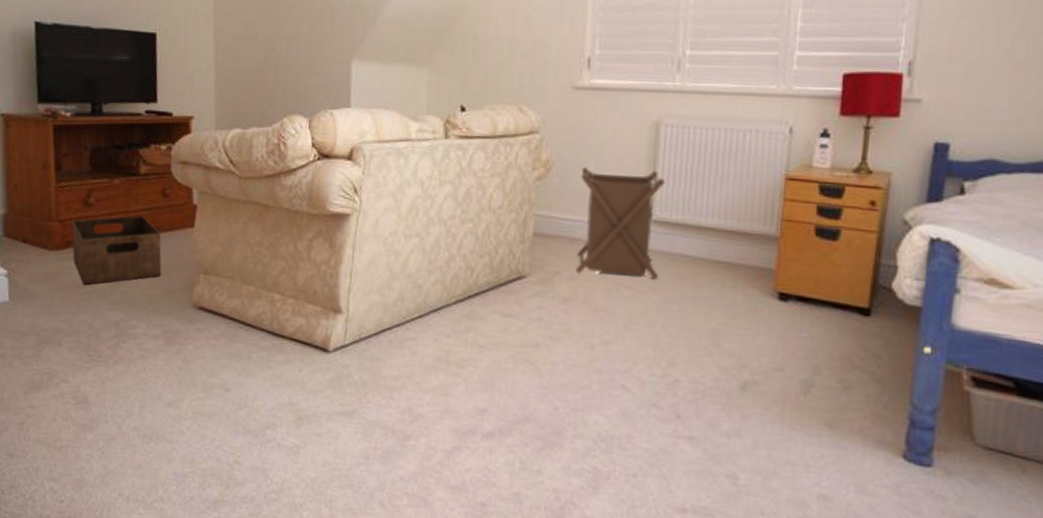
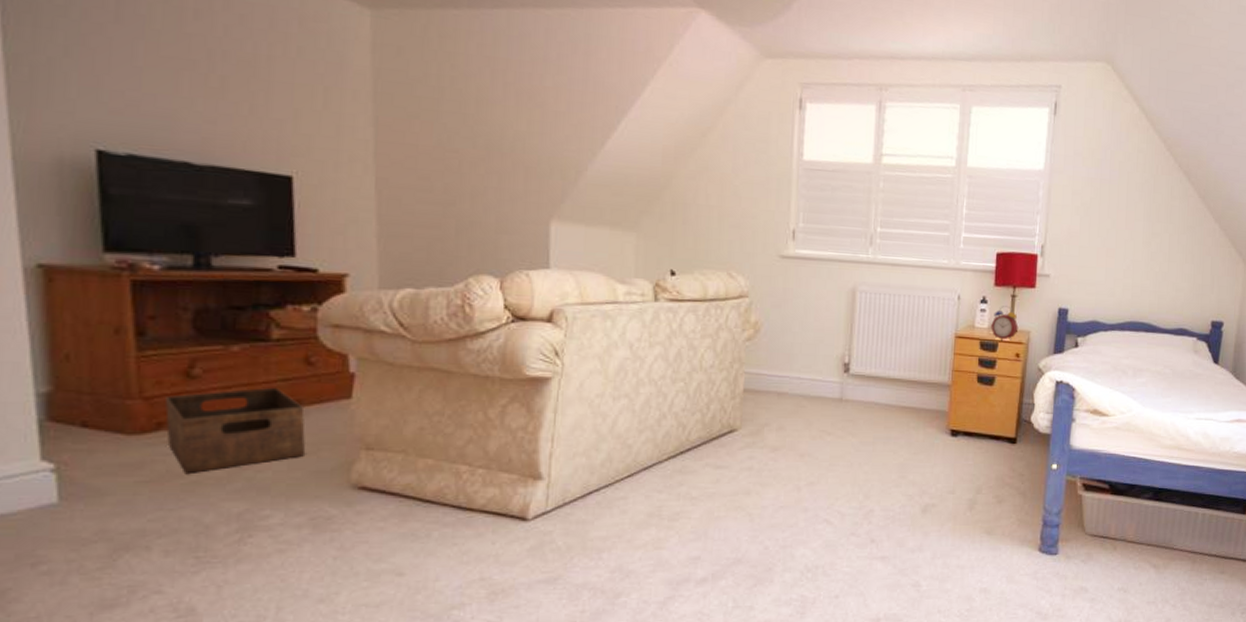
laundry basket: present [575,167,665,279] -> none [783,328,860,425]
alarm clock: none [834,140,875,184] -> present [991,306,1019,341]

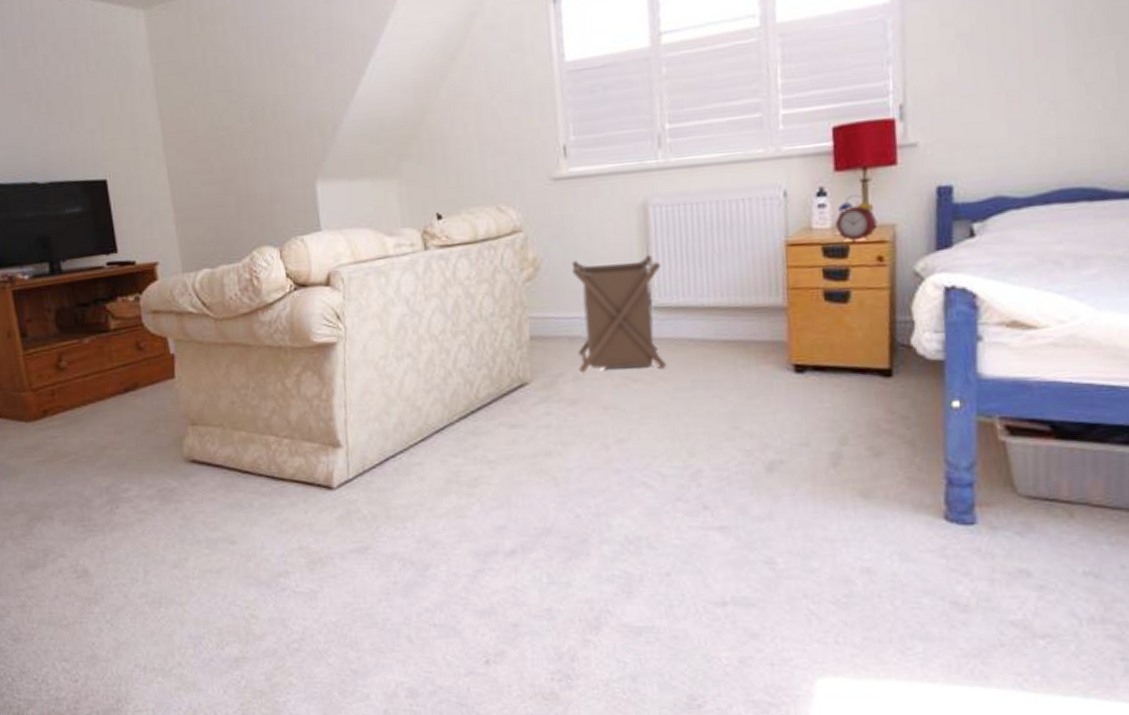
storage basket: present [165,387,306,473] -> none [46,372,148,453]
laundry basket: none [783,328,860,425] -> present [571,255,666,372]

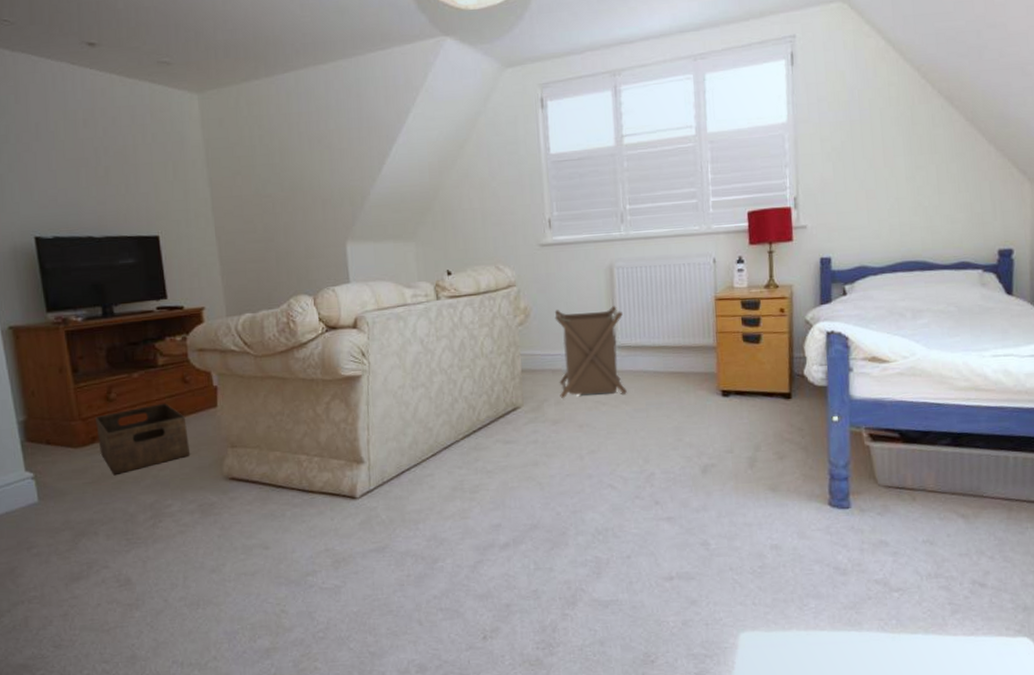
storage basket: none [46,372,148,453] -> present [96,403,191,475]
alarm clock: present [835,195,878,241] -> none [750,263,780,297]

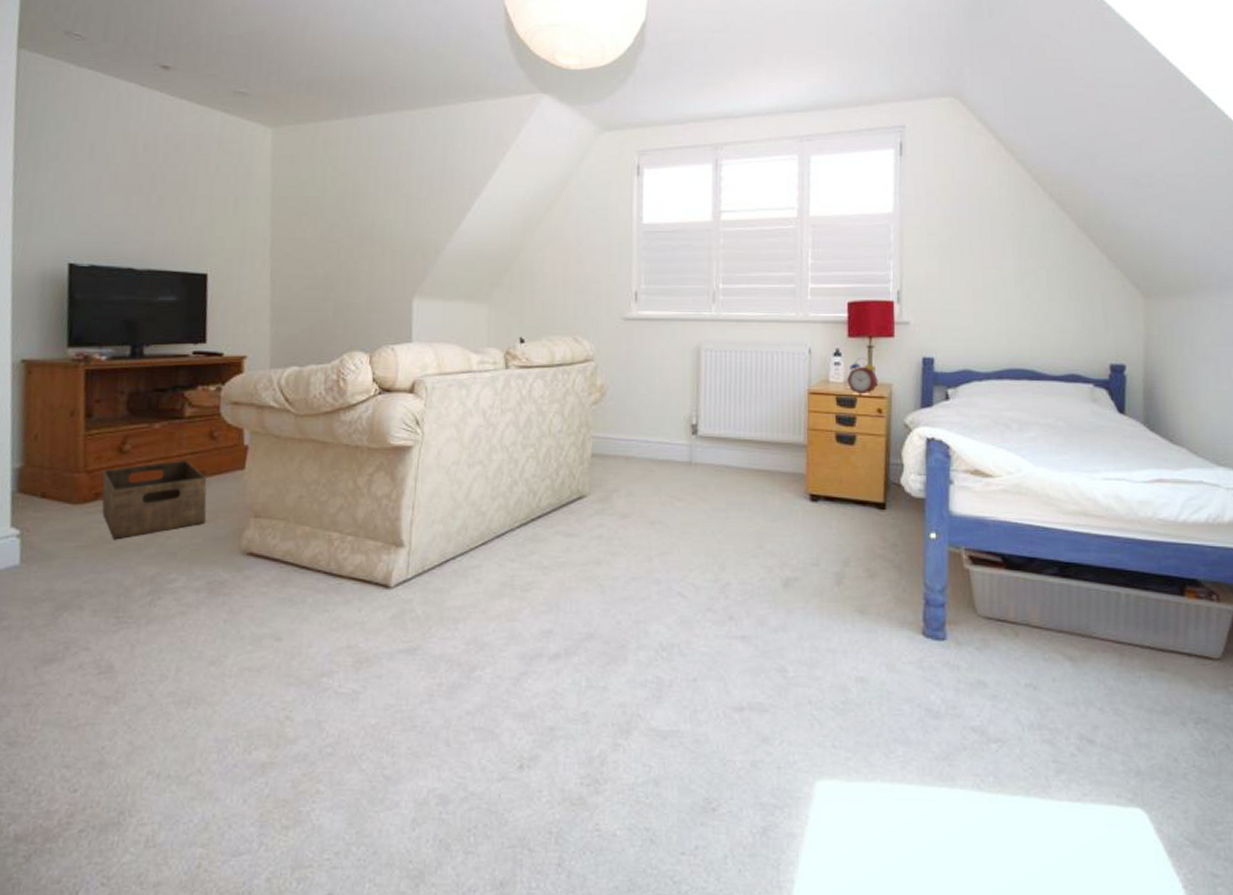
laundry basket: present [554,306,627,398] -> none [632,391,707,490]
alarm clock: none [750,263,780,297] -> present [847,358,879,395]

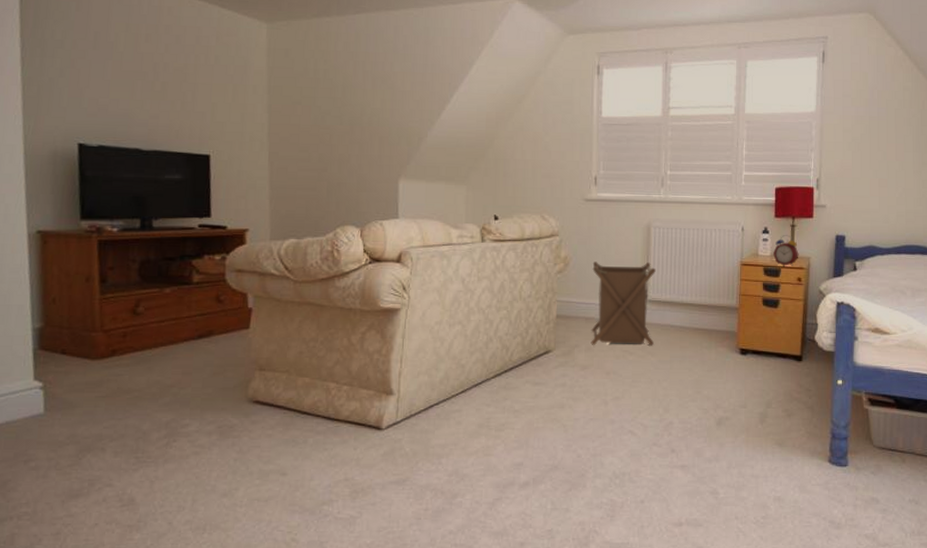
storage basket: present [101,460,207,539] -> none [118,320,216,390]
laundry basket: none [632,391,707,490] -> present [591,262,656,346]

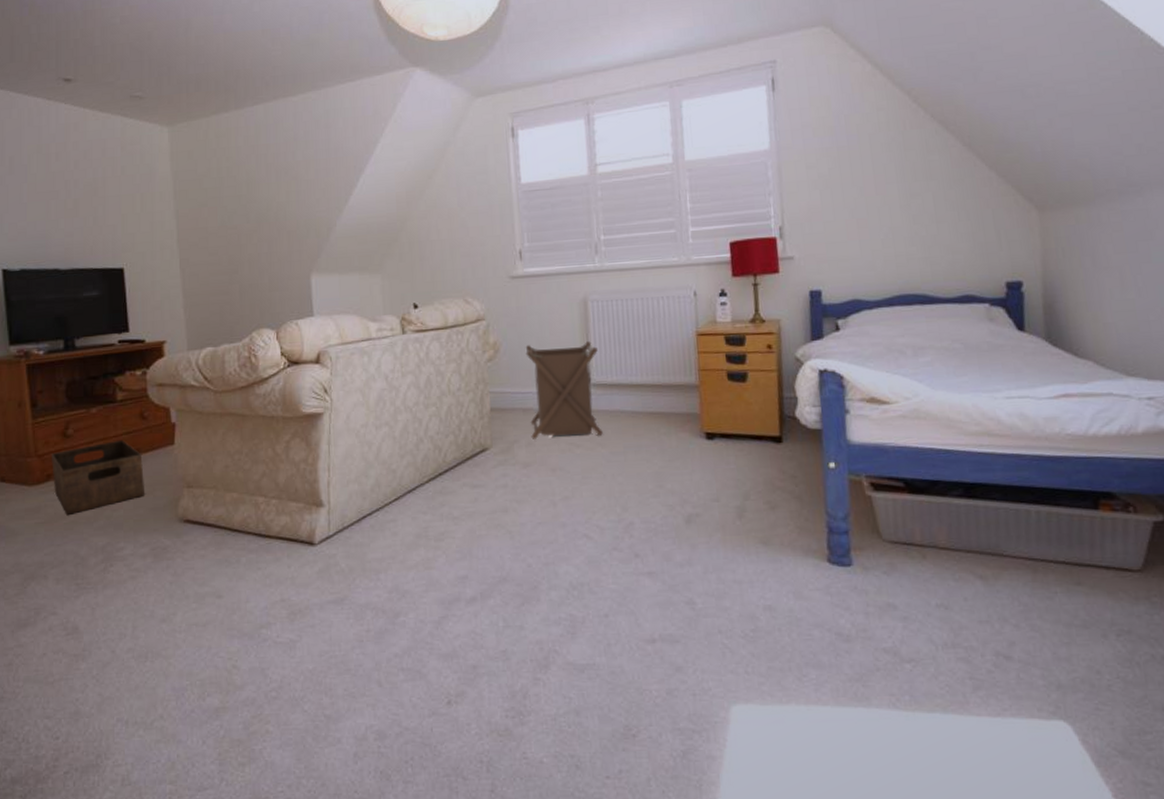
storage basket: none [118,320,216,390] -> present [52,439,145,515]
alarm clock: present [773,235,799,266] -> none [734,296,766,333]

